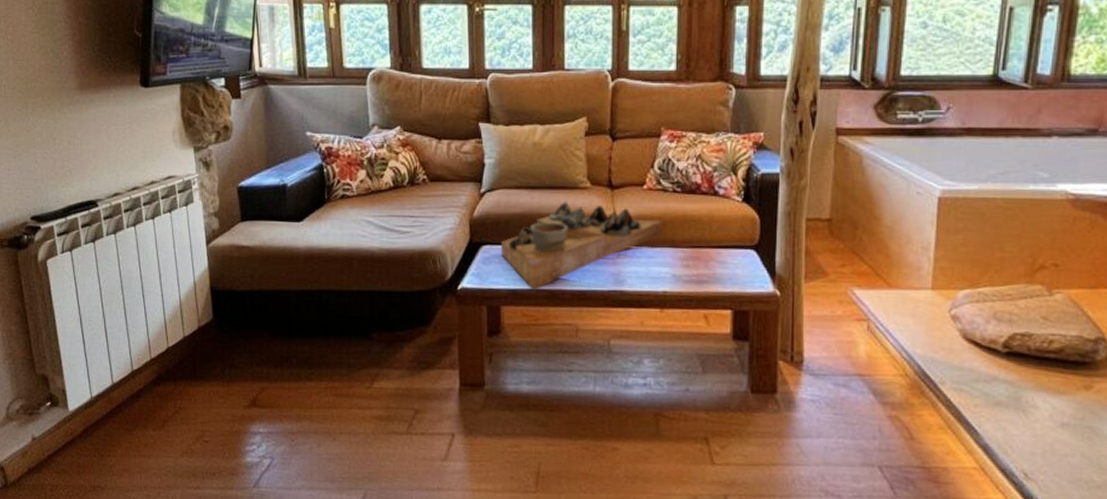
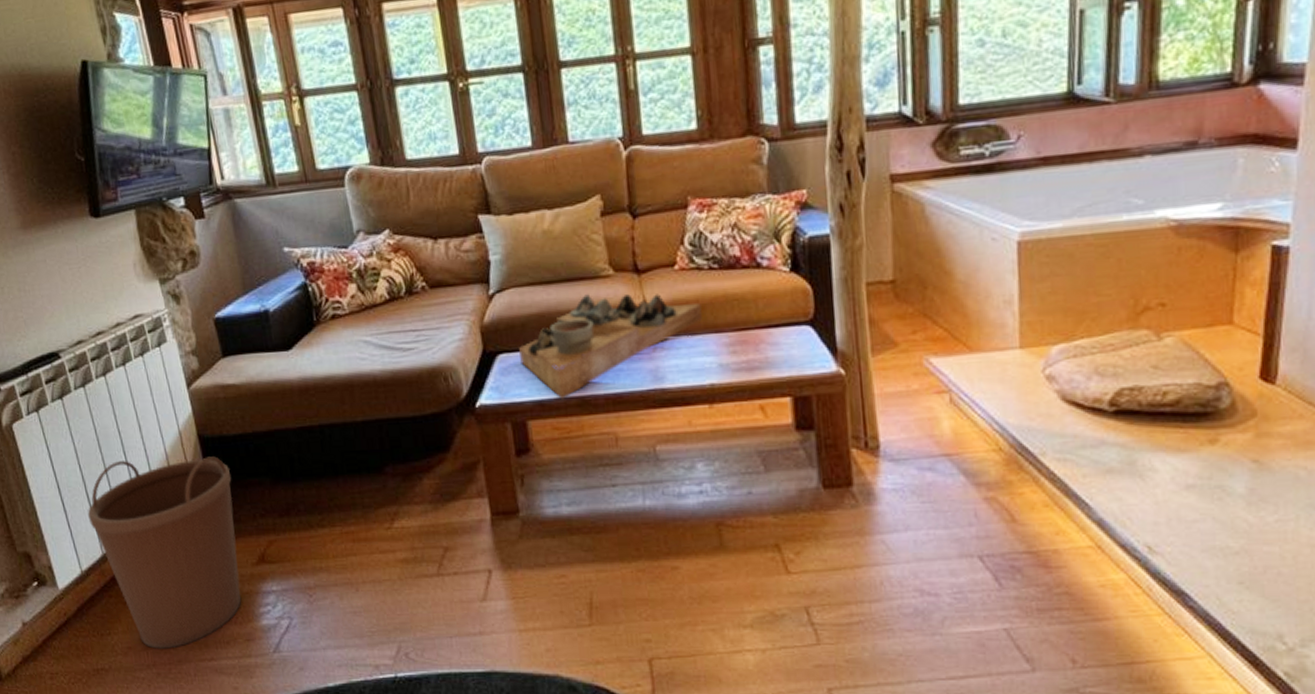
basket: none [103,303,236,474] -> present [87,456,242,649]

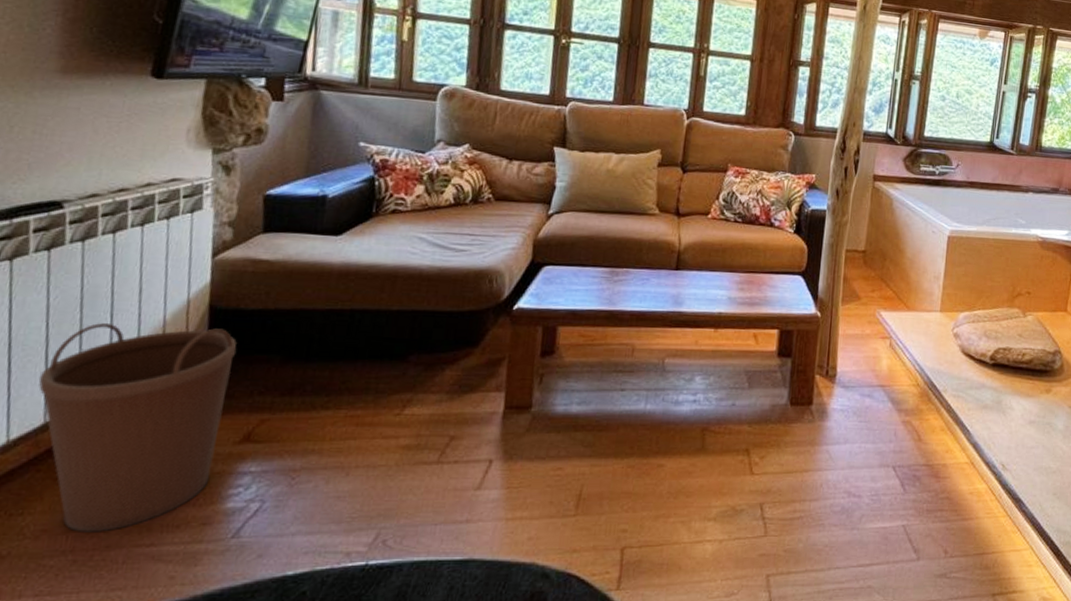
decorative tray: present [519,294,702,399] -> none [563,226,723,311]

